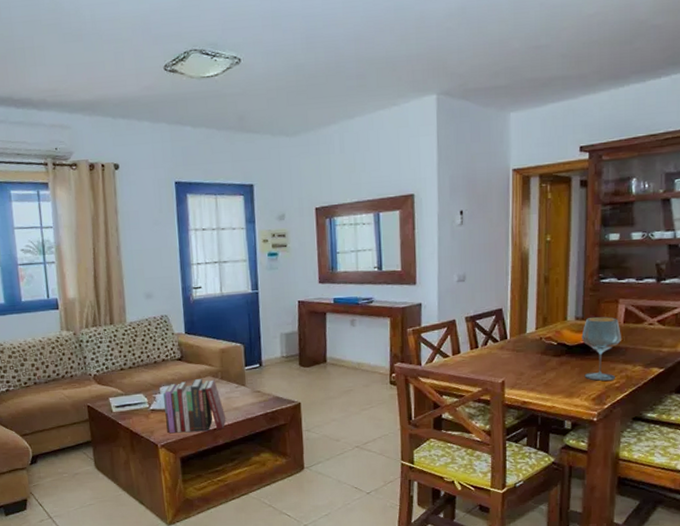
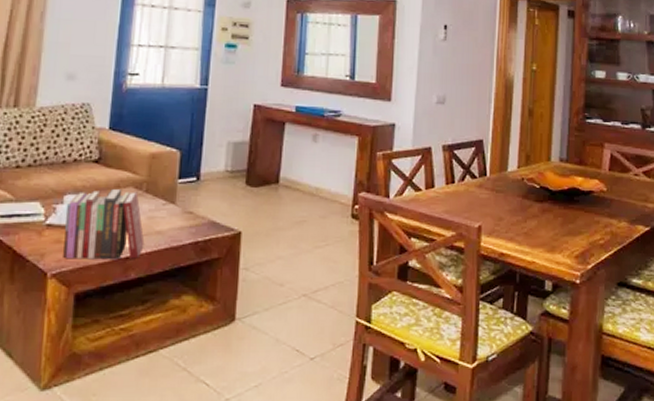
wine glass: present [581,316,621,381] -> none [565,160,606,236]

